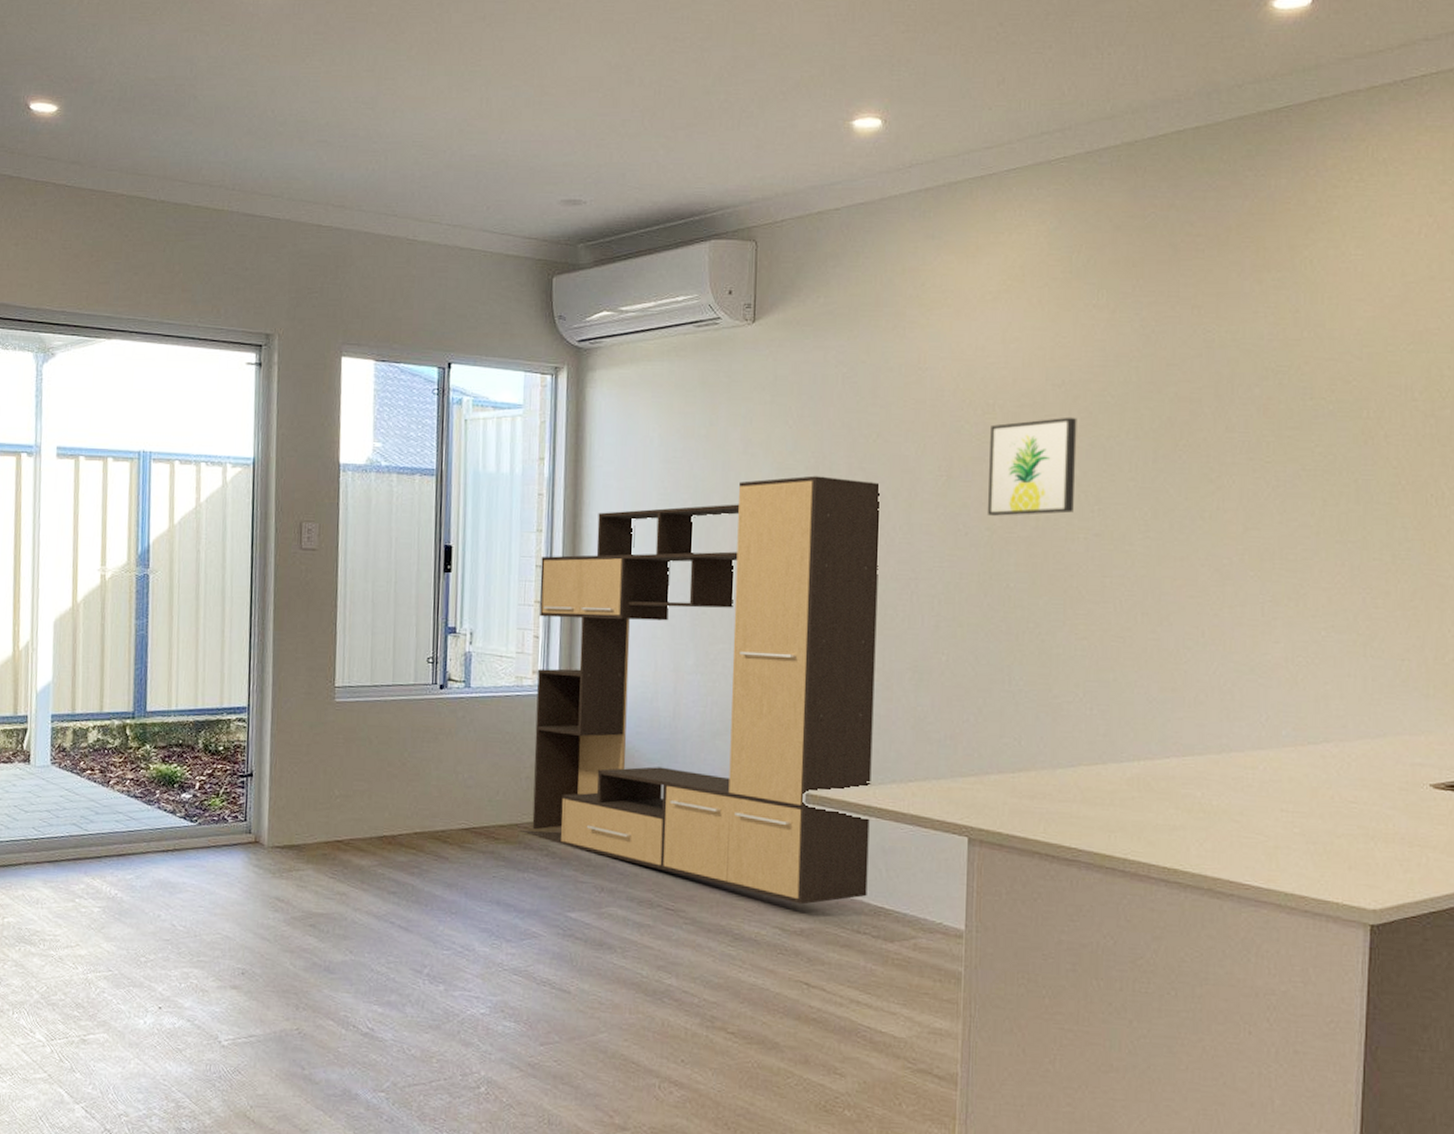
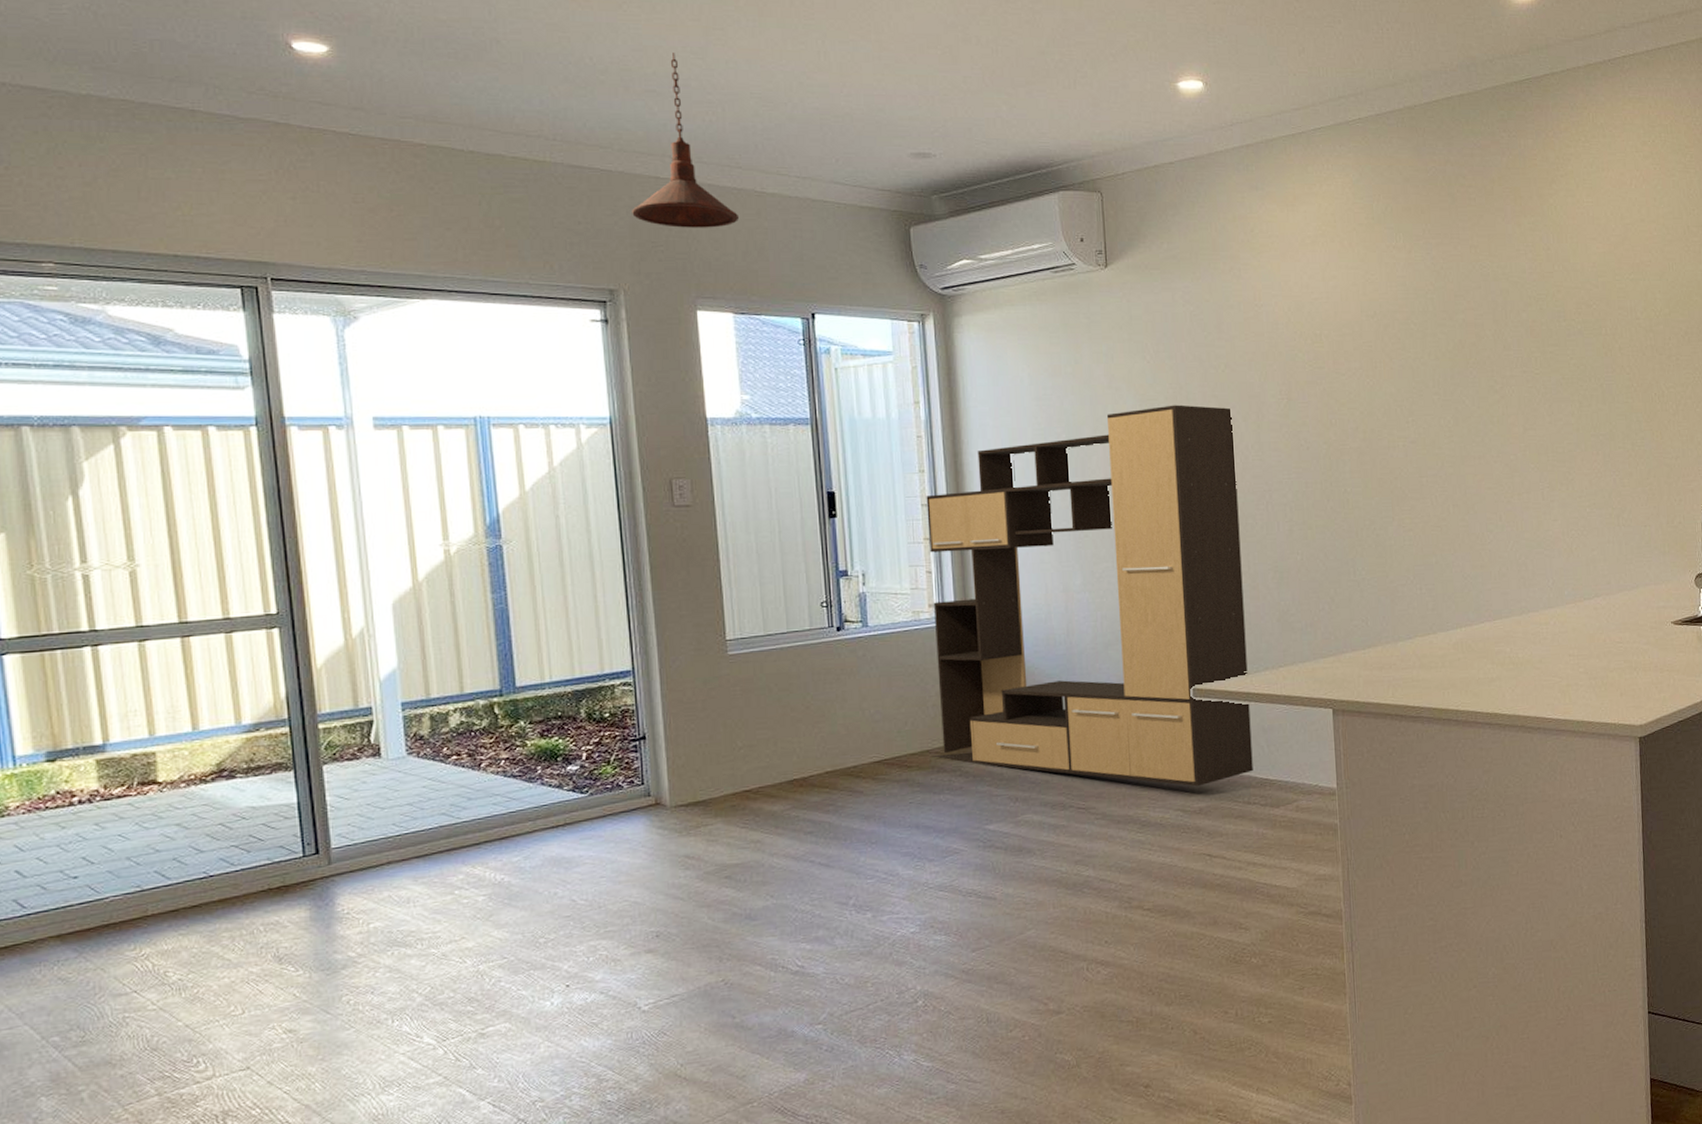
pendant light: none [293,103,390,275] -> present [632,53,740,228]
wall art: present [987,417,1077,516] -> none [1320,343,1393,431]

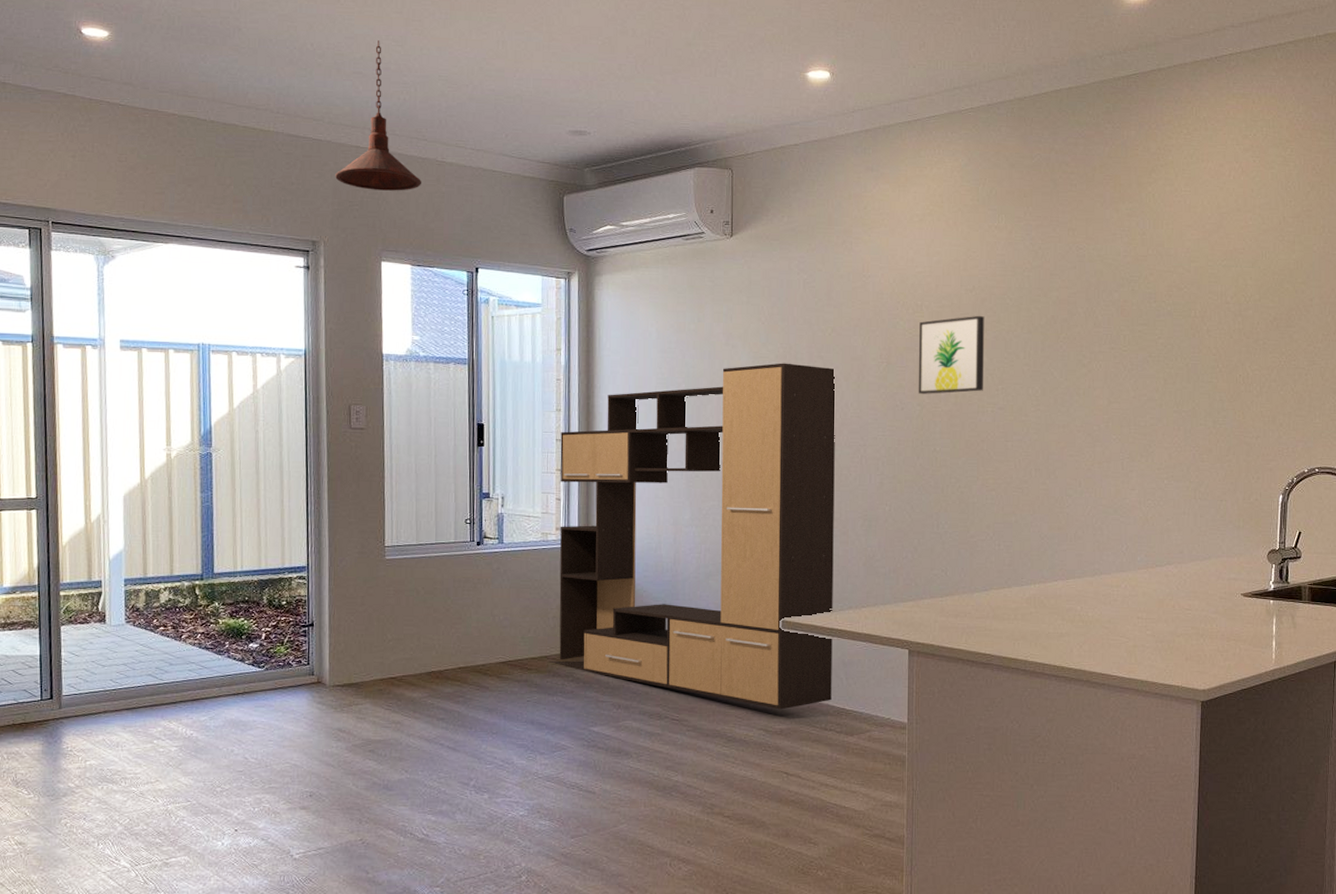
wall art: none [1320,343,1393,431] -> present [918,315,985,394]

